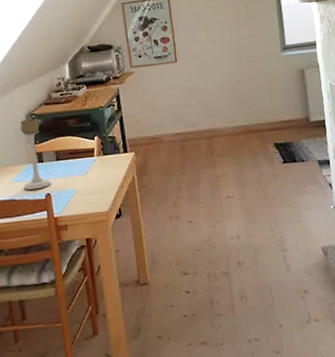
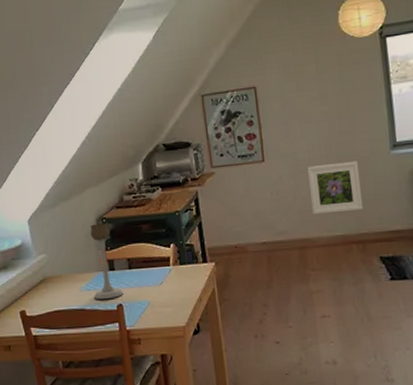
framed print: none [213,61,260,108] -> present [307,160,364,215]

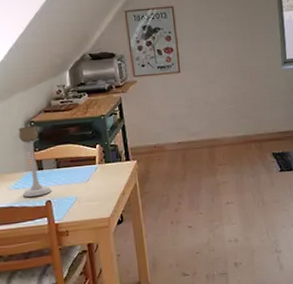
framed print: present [307,160,364,215] -> none [216,74,261,119]

